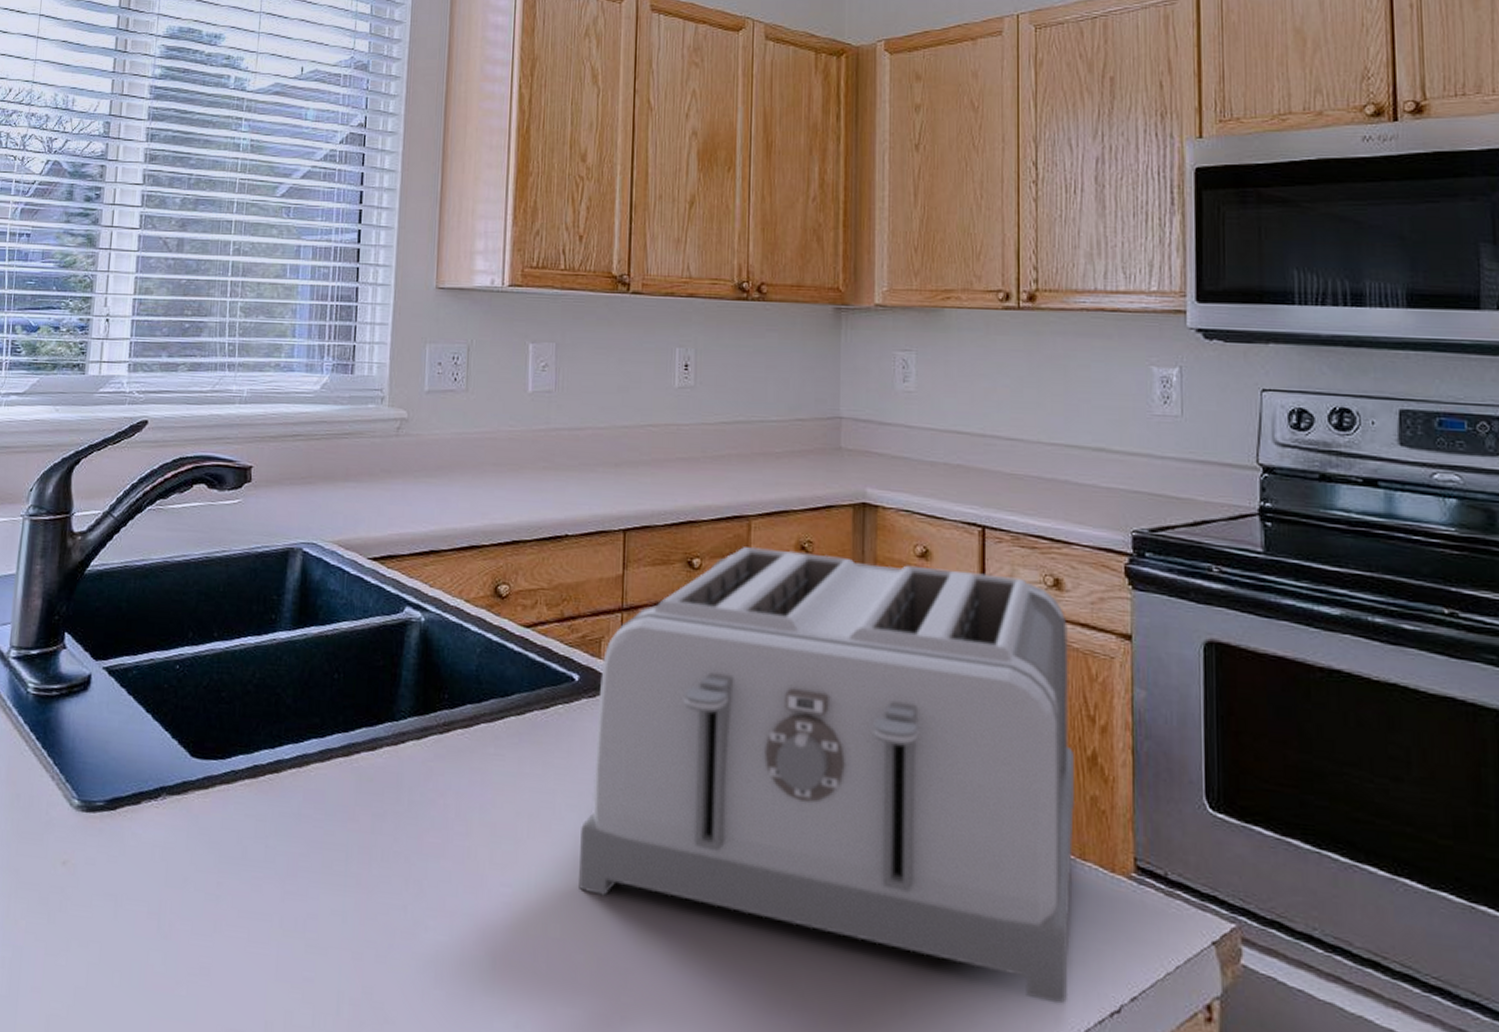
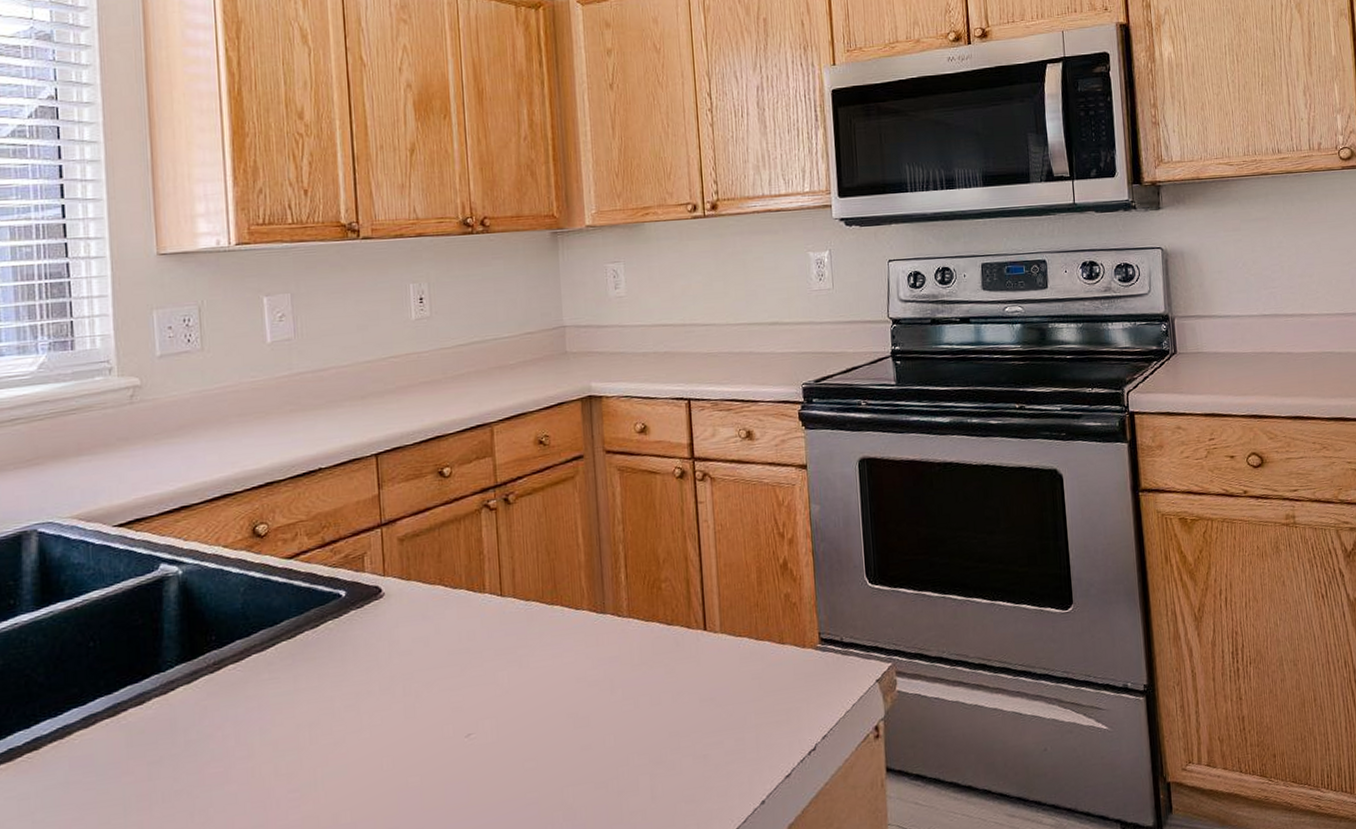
toaster: present [579,546,1076,1004] -> none [361,435,778,777]

